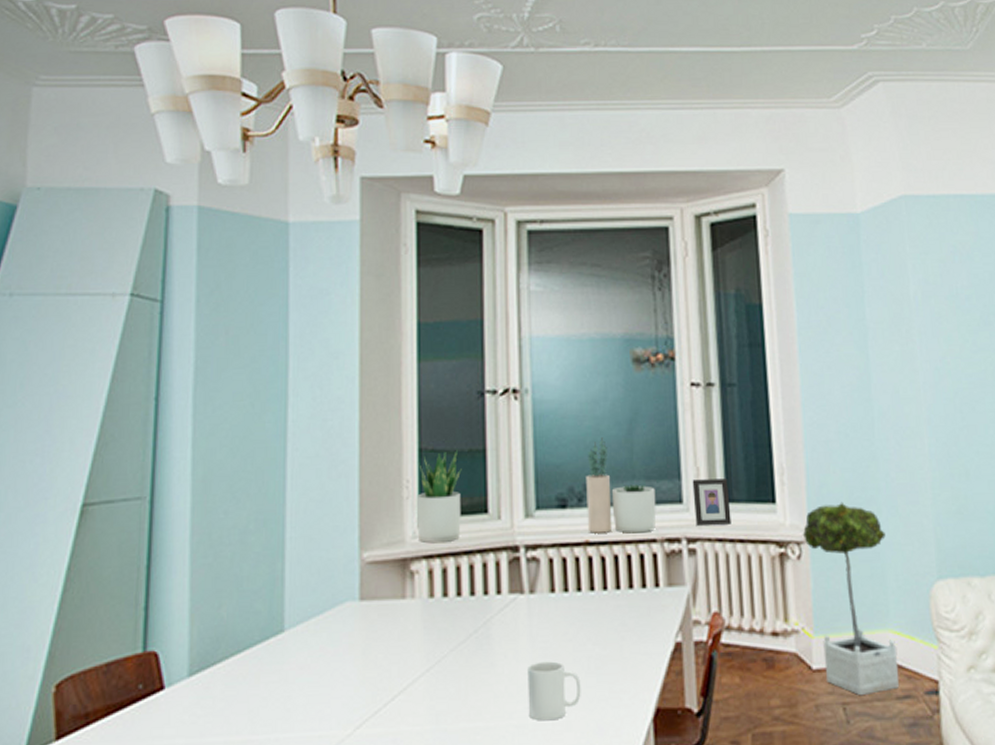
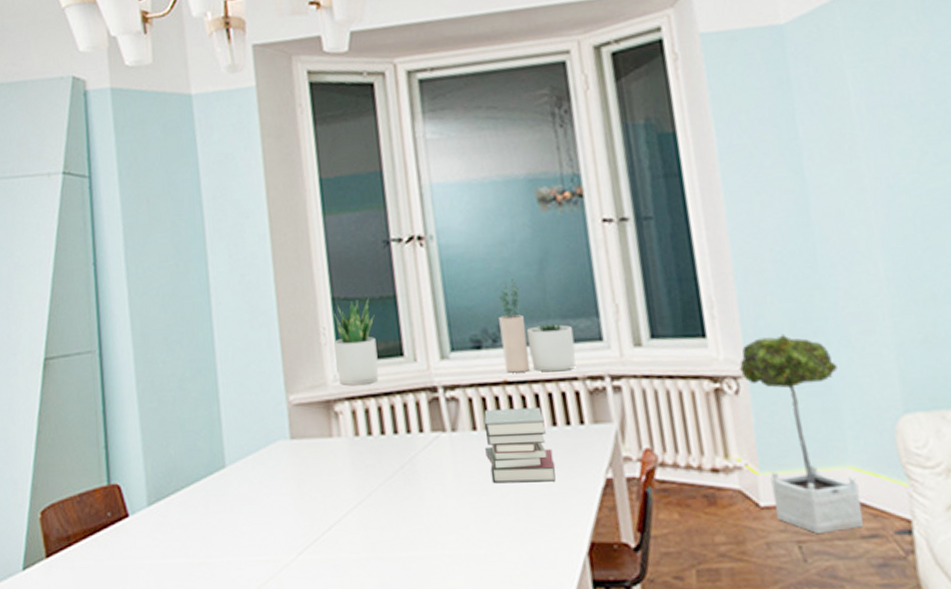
mug: present [527,661,581,721] -> none [455,496,512,552]
books: none [562,569,628,648] -> present [484,407,556,484]
picture frame: present [692,478,731,527] -> none [611,314,658,364]

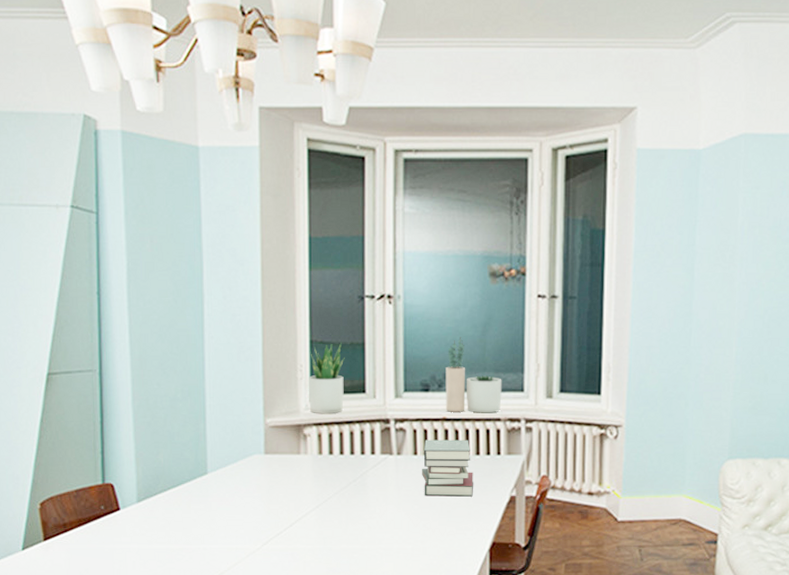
potted tree: present [739,333,865,535] -> none [620,396,690,542]

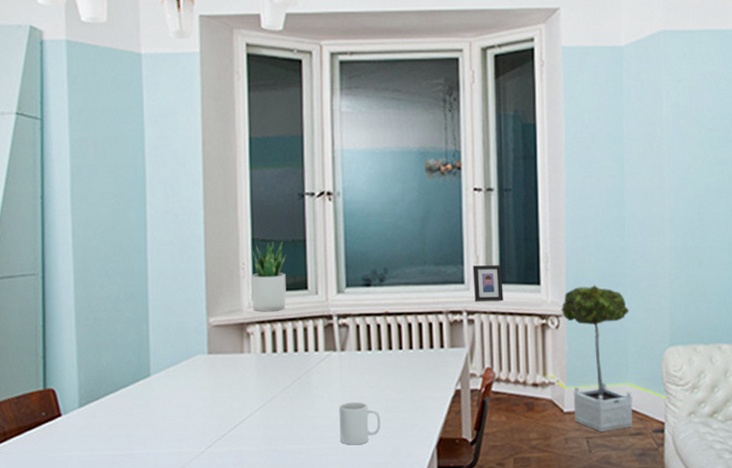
mug: none [394,505,435,547] -> present [339,402,381,445]
books: present [422,439,473,497] -> none [366,334,418,393]
vase: present [445,337,466,412] -> none [386,231,407,306]
planter: present [466,375,502,413] -> none [407,269,443,307]
picture frame: none [533,373,563,411] -> present [473,265,503,302]
potted tree: none [620,396,690,542] -> present [561,284,633,433]

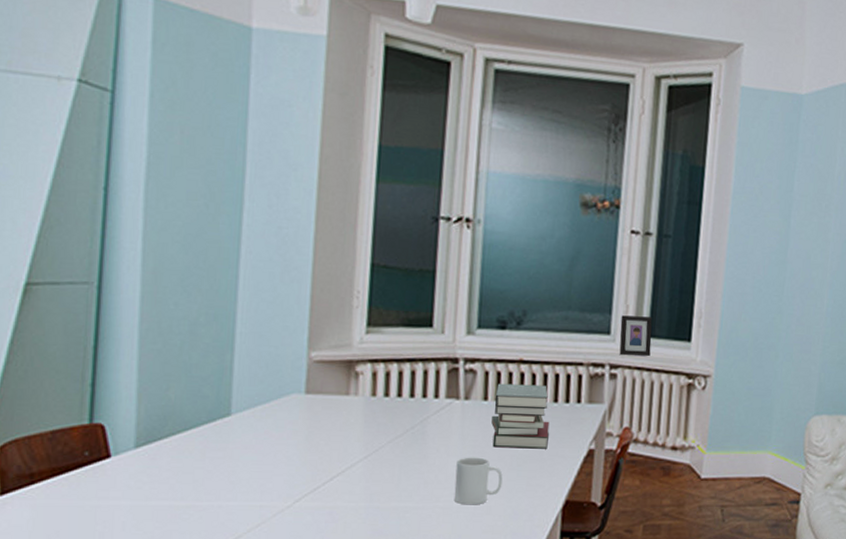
planter: present [250,239,287,312] -> none [364,267,411,350]
books: none [366,334,418,393] -> present [491,383,550,449]
potted tree: present [561,284,633,433] -> none [709,345,779,501]

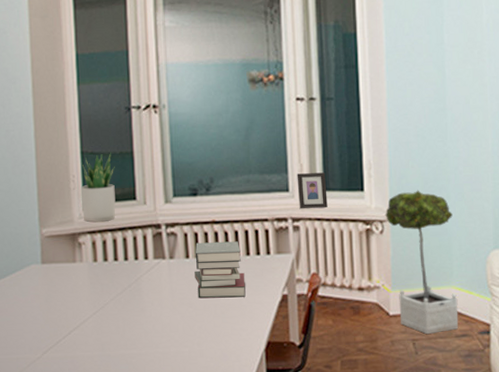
planter: none [364,267,411,350] -> present [80,152,116,223]
mug: present [454,457,503,505] -> none [169,308,210,350]
potted tree: none [709,345,779,501] -> present [385,190,459,335]

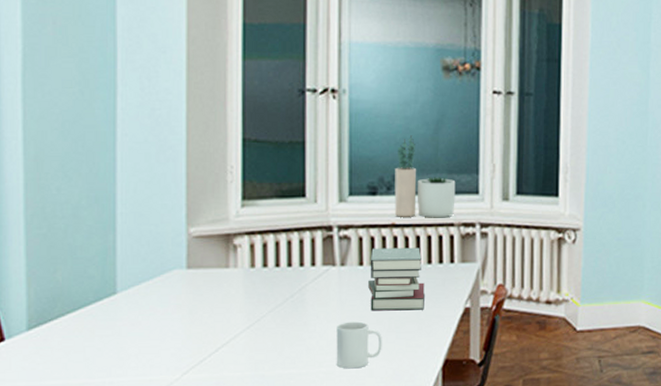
planter: present [80,152,116,223] -> none [239,140,283,222]
mug: none [169,308,210,350] -> present [336,321,382,369]
vase: none [212,141,233,215] -> present [394,135,417,217]
planter: none [232,177,268,215] -> present [417,177,456,218]
picture frame: present [297,172,328,209] -> none [488,175,520,214]
potted tree: present [385,190,459,335] -> none [578,197,647,351]

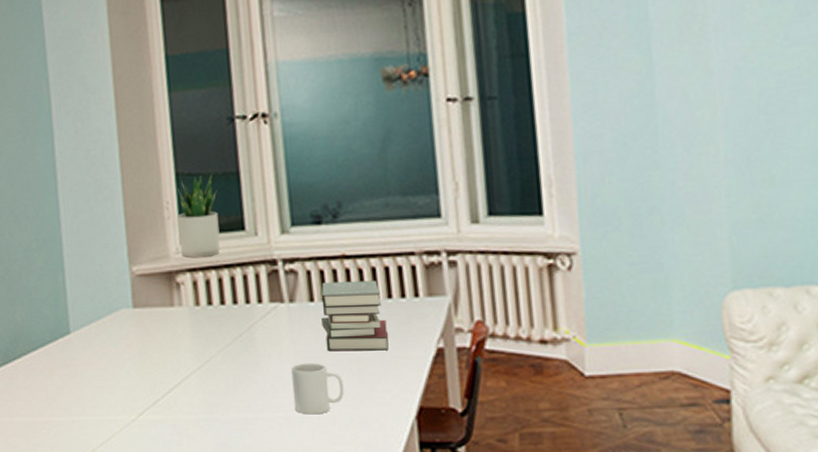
planter: none [239,140,283,222] -> present [176,172,220,258]
vase: present [394,135,417,217] -> none [339,156,369,247]
planter: present [417,177,456,218] -> none [366,200,414,247]

